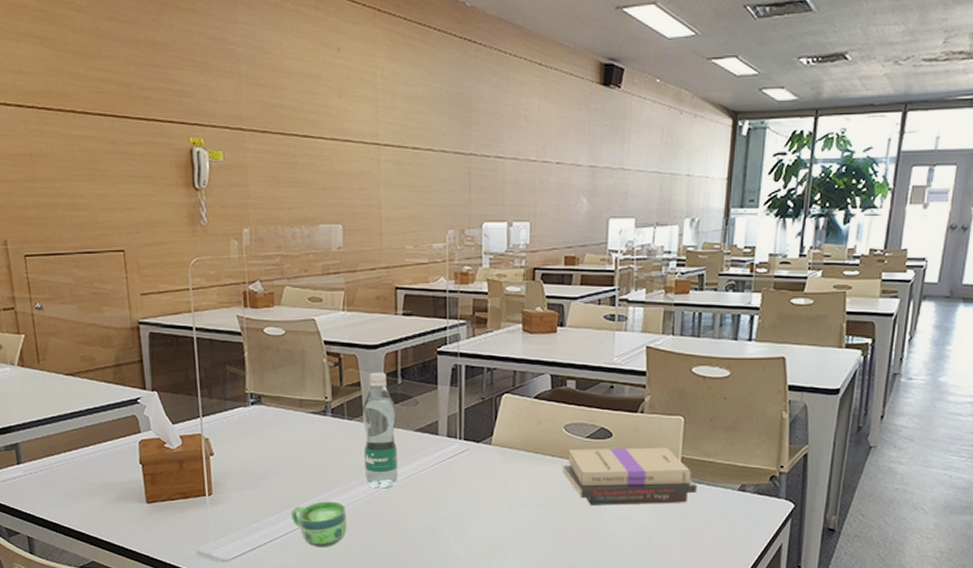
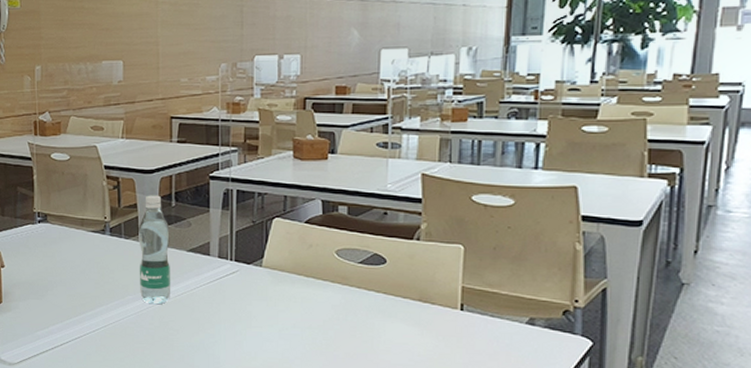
cup: present [290,501,347,547] -> none [70,314,122,358]
books: present [562,447,698,505] -> none [334,273,480,334]

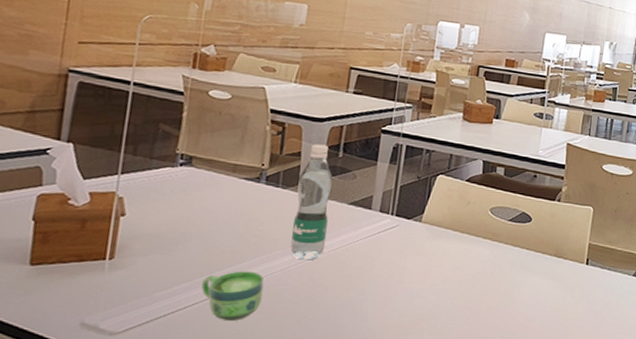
cup: none [70,314,122,358] -> present [201,271,264,321]

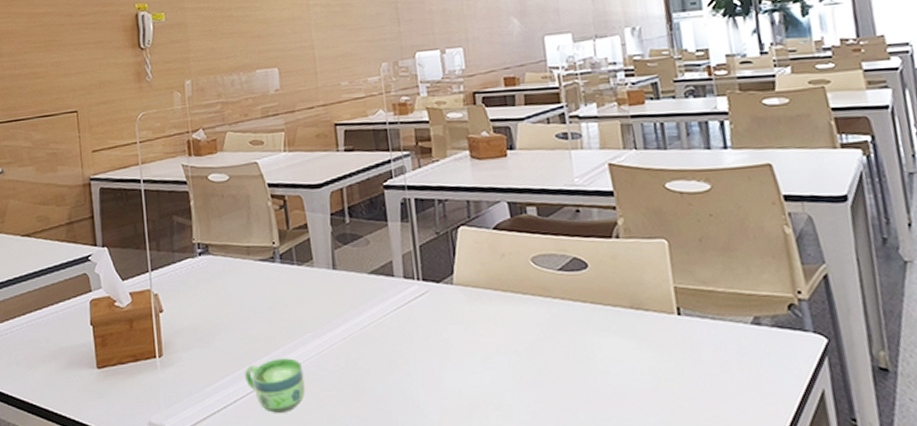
bottle: present [290,144,334,260] -> none [311,212,356,341]

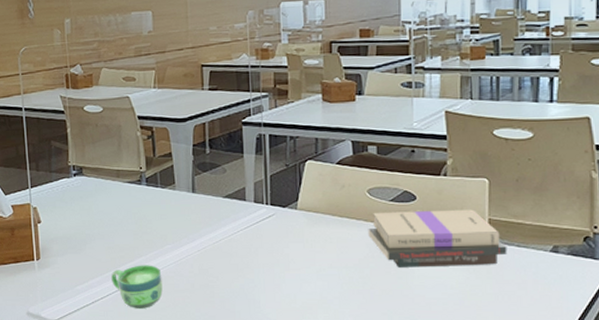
books: none [537,276,702,350] -> present [368,209,507,268]

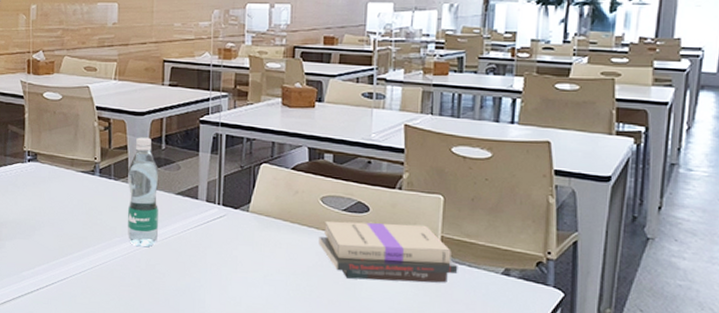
cup: present [110,265,163,309] -> none [57,255,109,300]
bottle: none [174,143,209,253] -> present [127,137,159,247]

